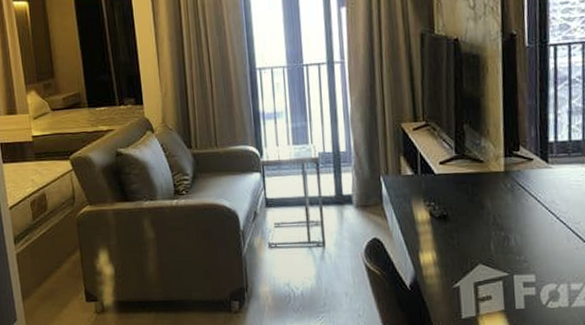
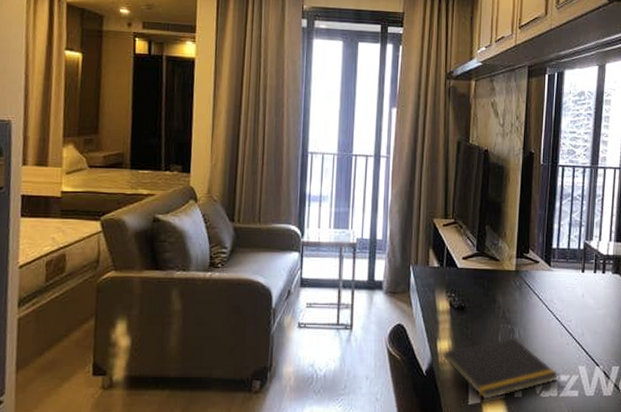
notepad: none [426,246,569,314] -> present [440,338,559,401]

